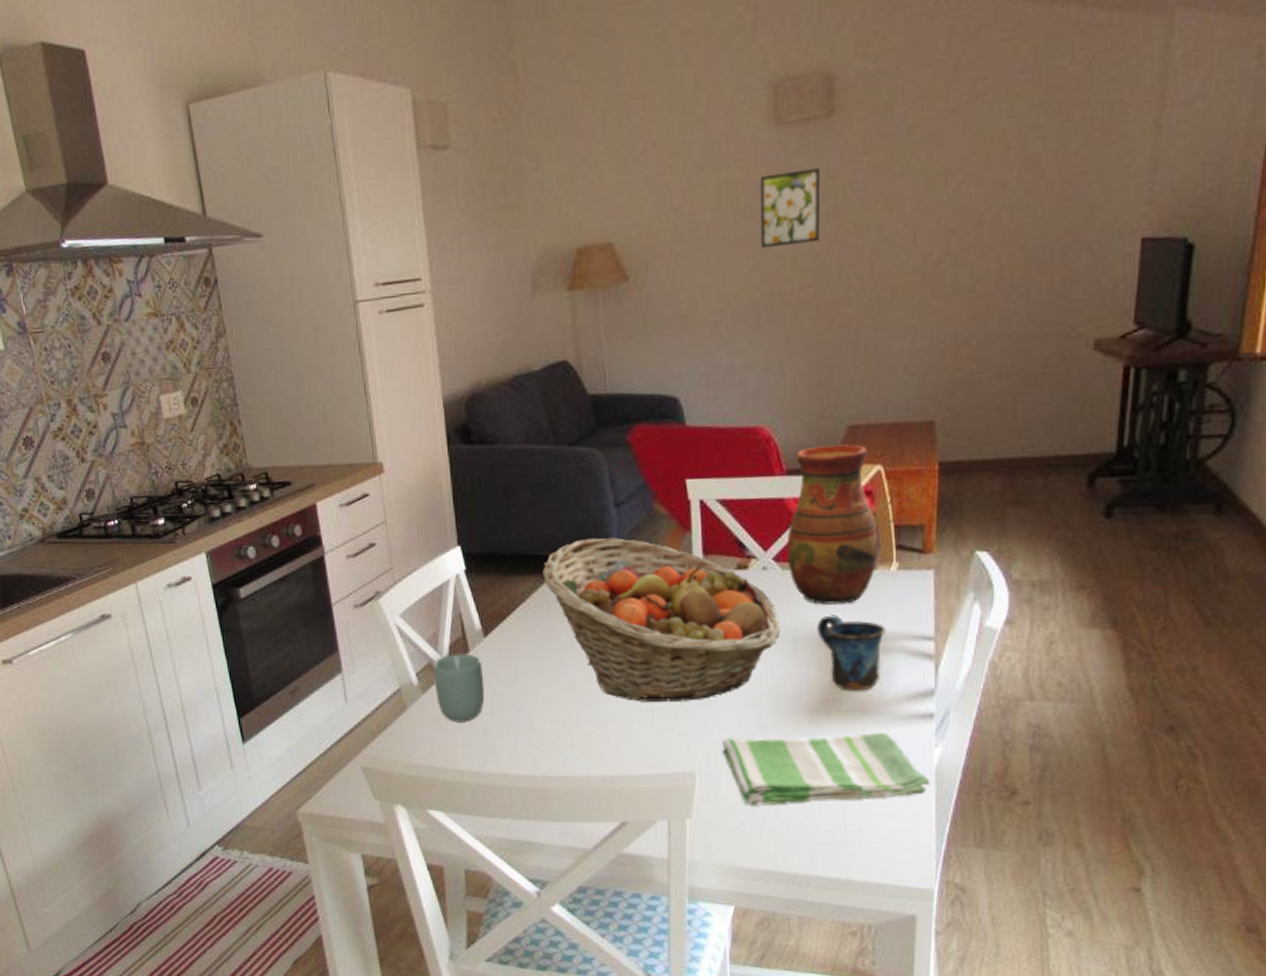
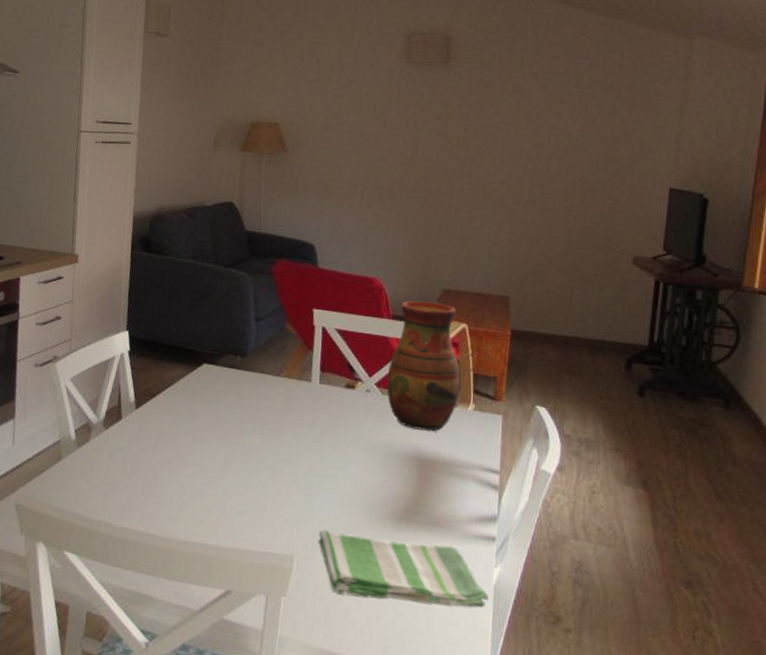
cup: present [433,653,485,722] -> none [88,418,131,479]
fruit basket: present [542,537,780,702] -> none [190,342,376,493]
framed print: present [760,168,819,249] -> none [388,95,436,149]
mug: present [817,614,886,691] -> none [405,438,461,508]

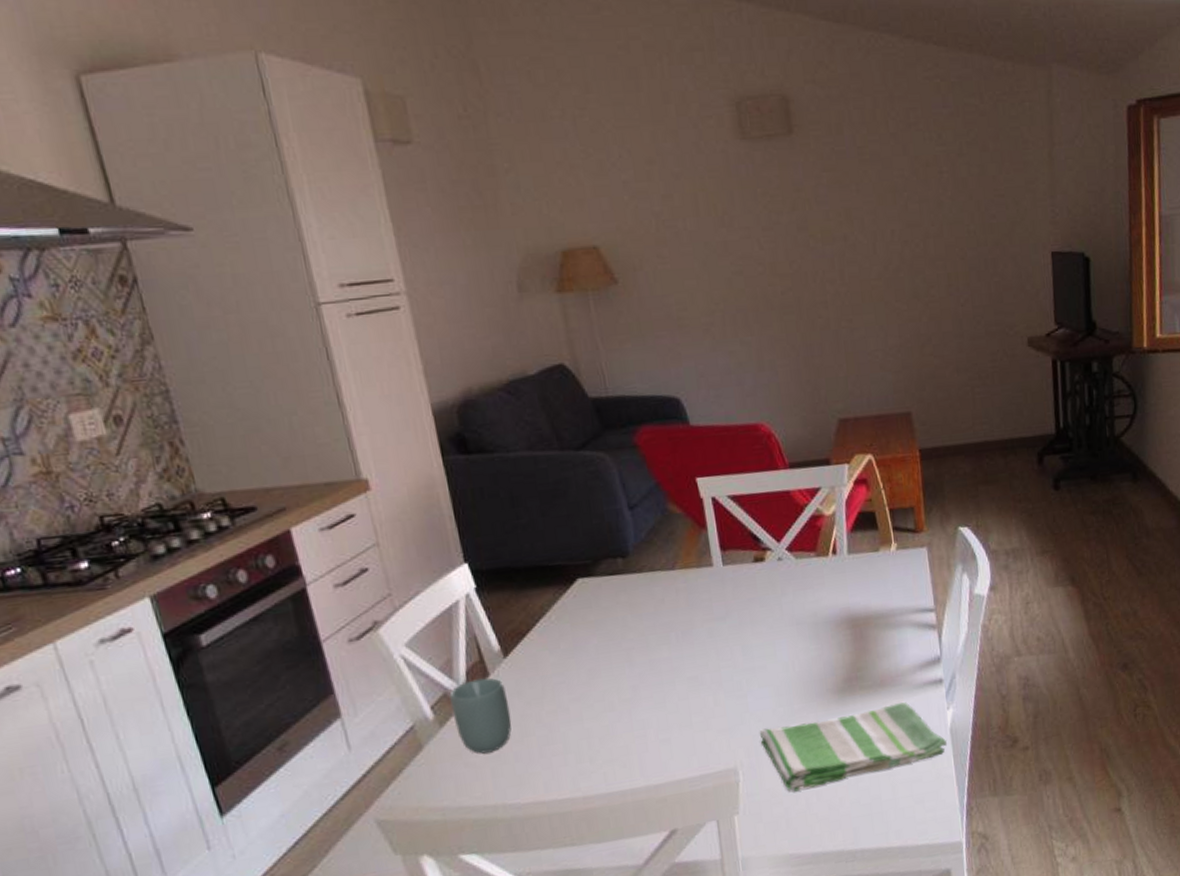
cup: none [88,418,131,479] -> present [449,678,512,754]
vase: present [386,300,461,432] -> none [795,436,880,589]

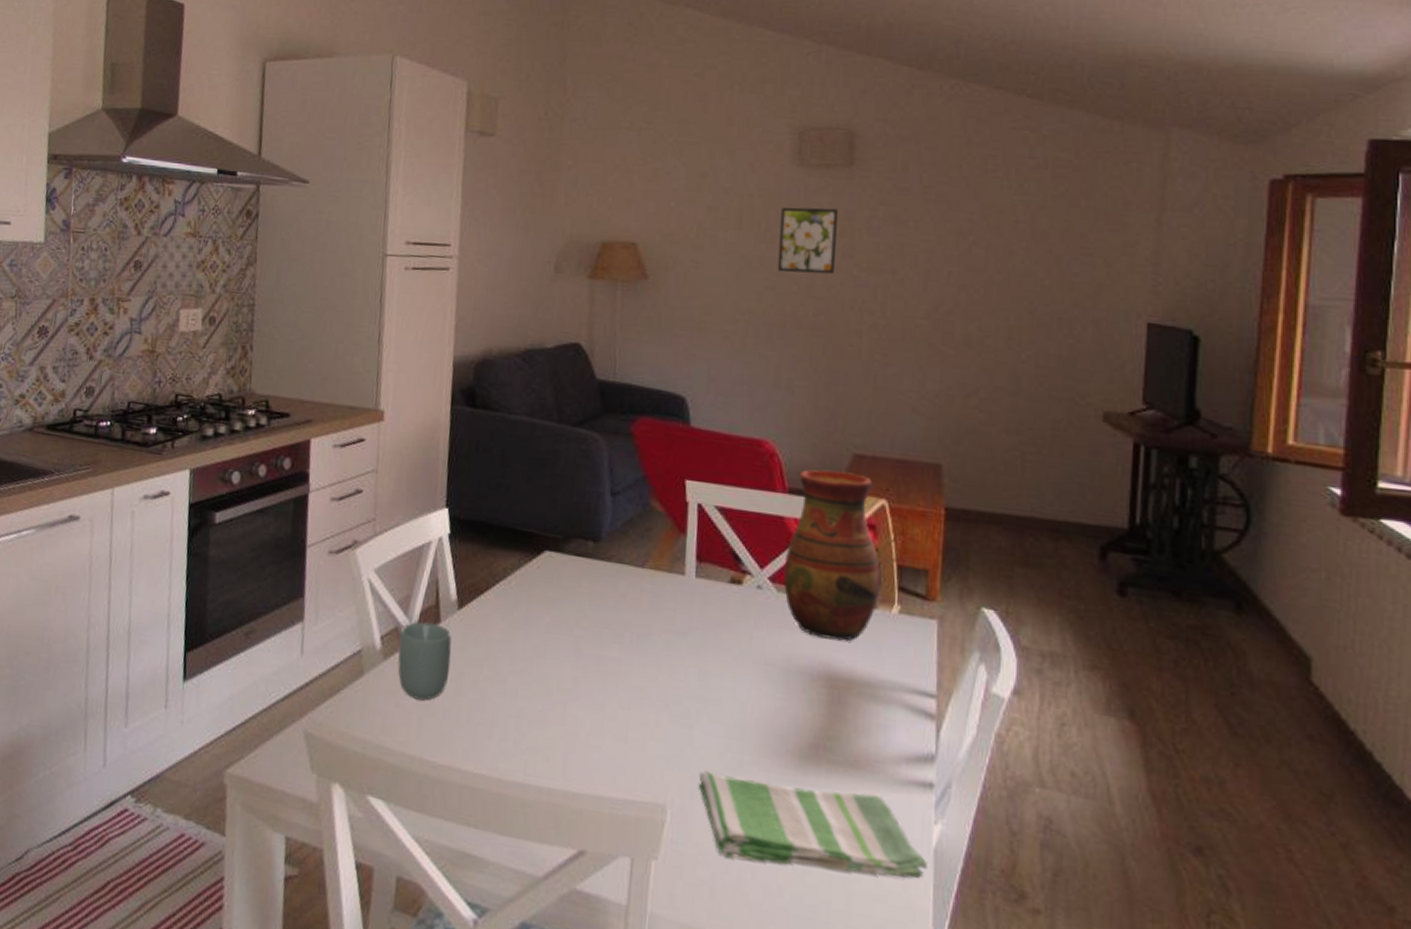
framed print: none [733,181,793,255] -> present [777,207,838,275]
vase: none [795,436,880,589] -> present [783,469,882,642]

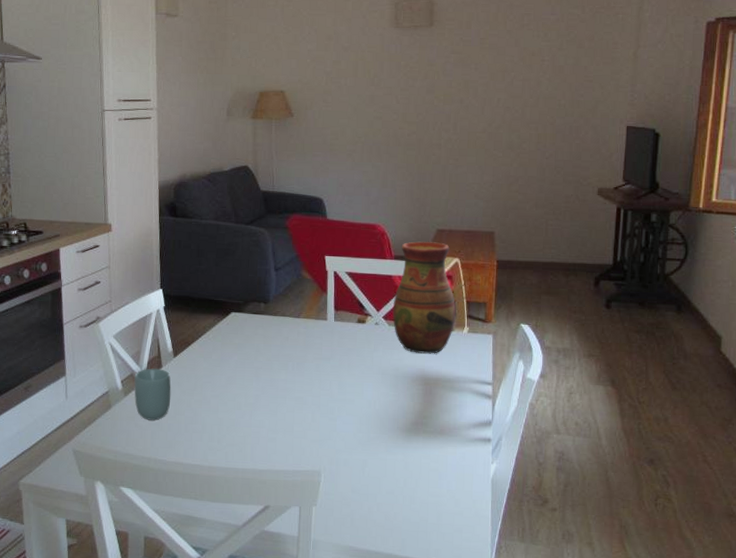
dish towel: present [699,770,927,879] -> none [341,446,487,500]
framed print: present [777,207,838,275] -> none [382,58,423,106]

